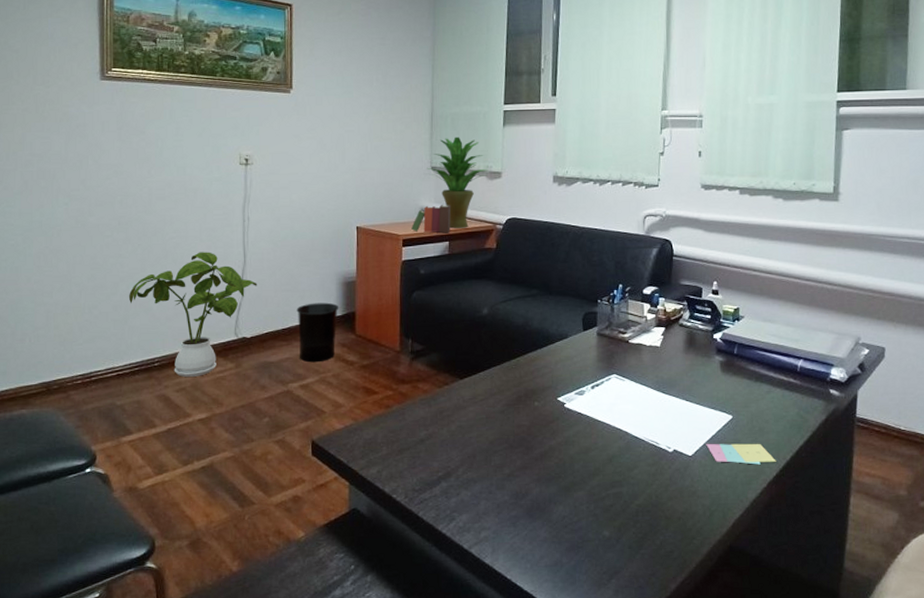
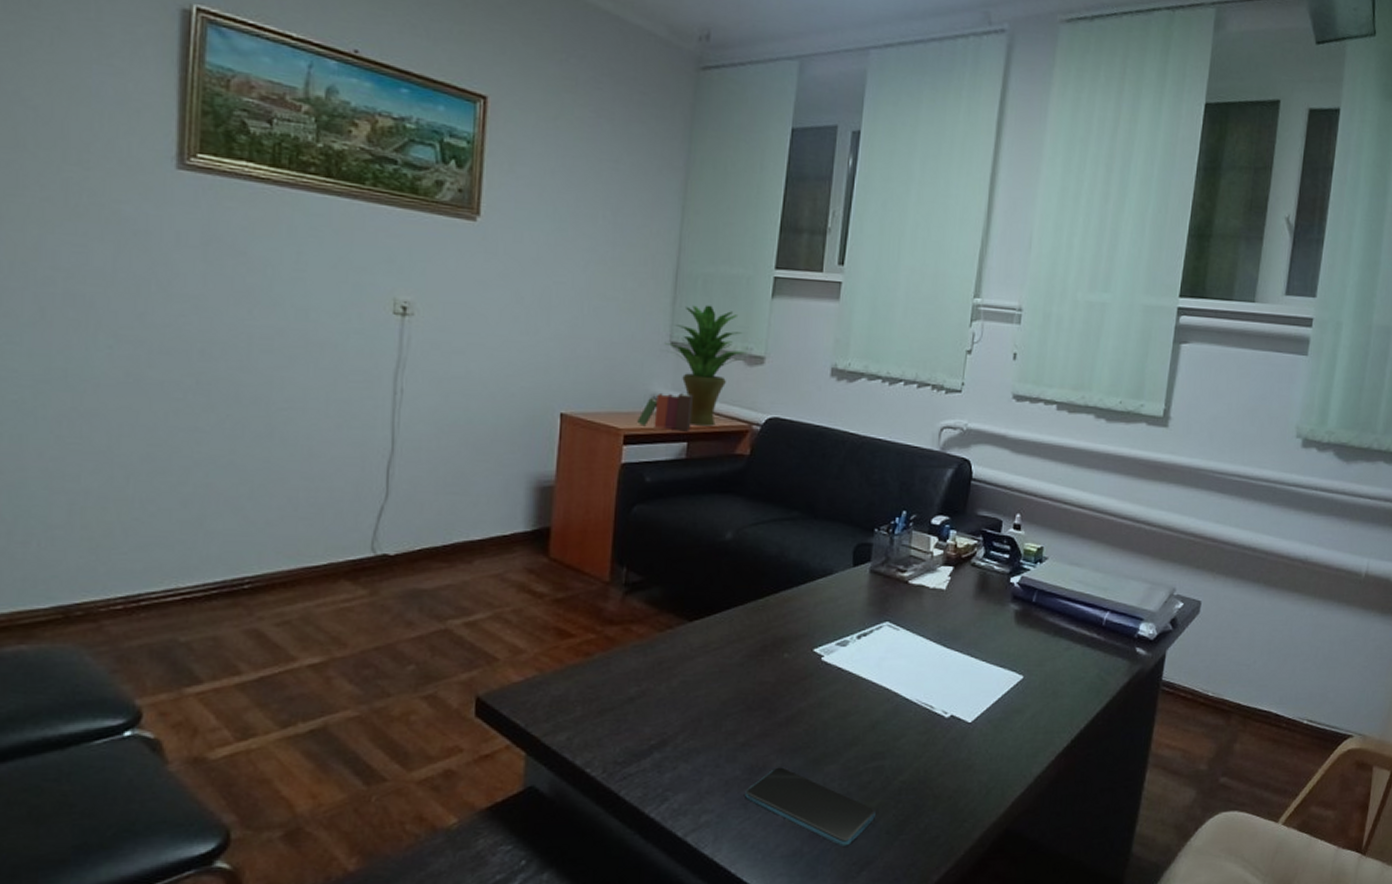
house plant: present [129,252,258,378] -> none [208,432,410,607]
waste bin: present [296,302,339,363] -> none [465,512,528,593]
smartphone: none [513,493,618,558] -> present [745,767,876,846]
sticky notes: present [706,443,776,465] -> none [989,708,1069,734]

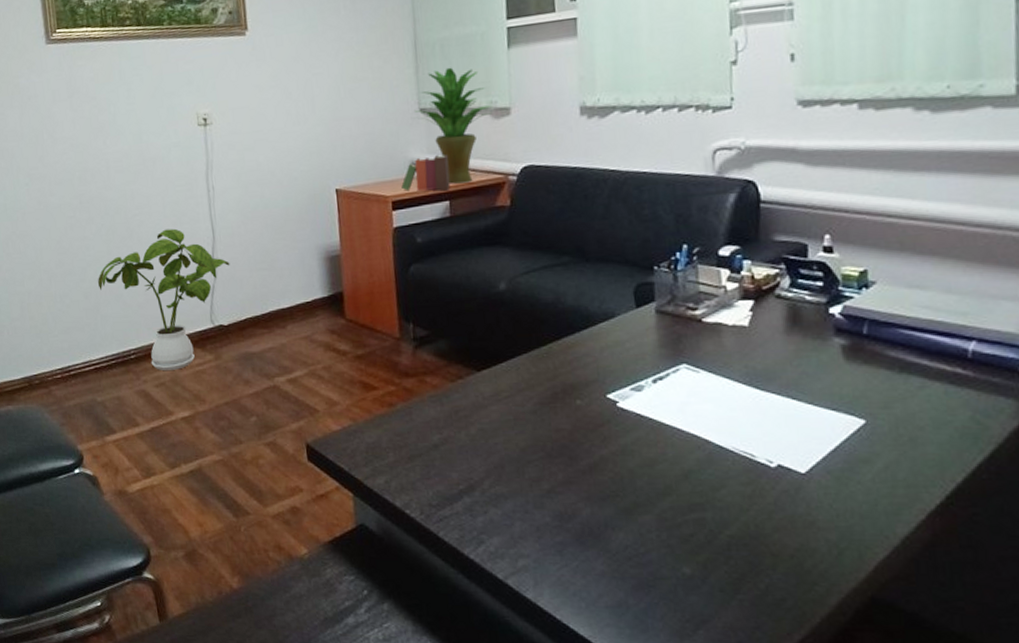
house plant: none [208,432,410,607] -> present [98,228,230,371]
smartphone: present [745,767,876,846] -> none [558,515,704,602]

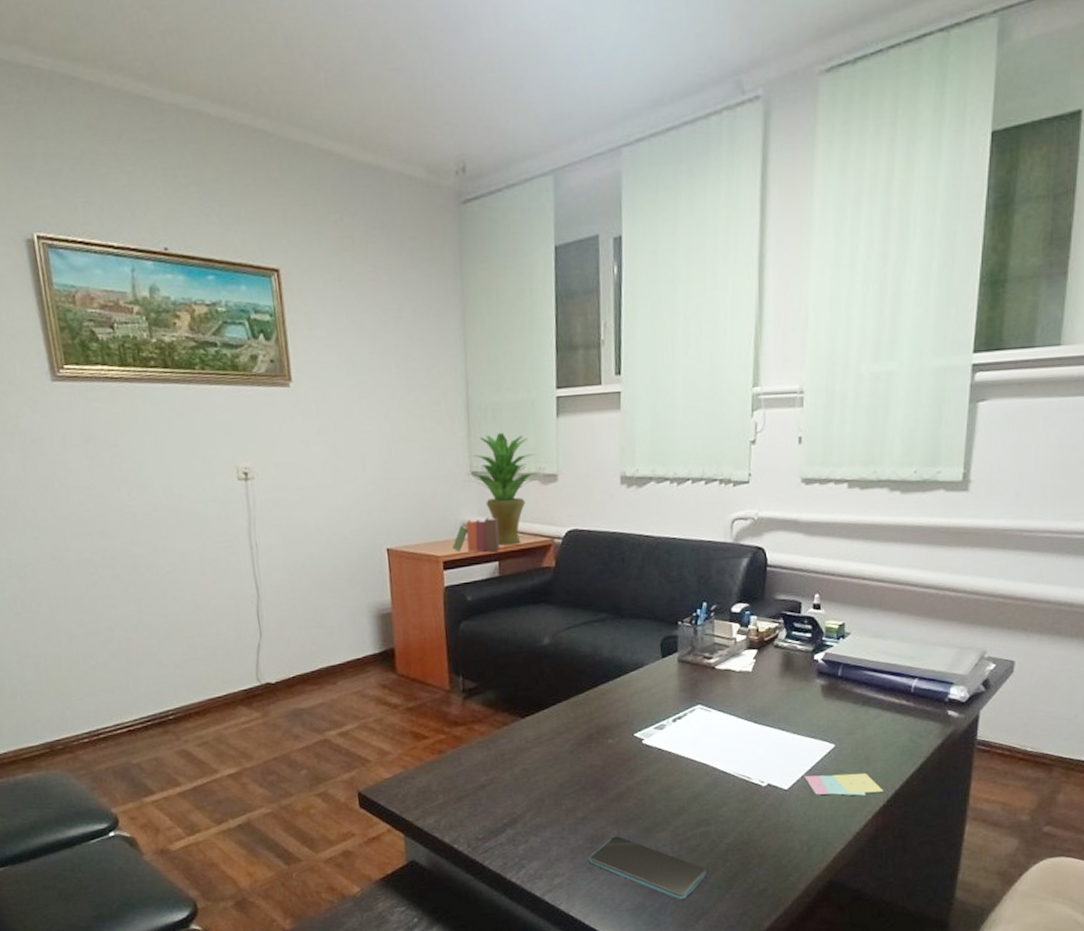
house plant: present [98,228,230,371] -> none [127,586,277,731]
smartphone: none [558,515,704,602] -> present [589,836,706,900]
sticky notes: none [826,457,940,488] -> present [804,772,884,796]

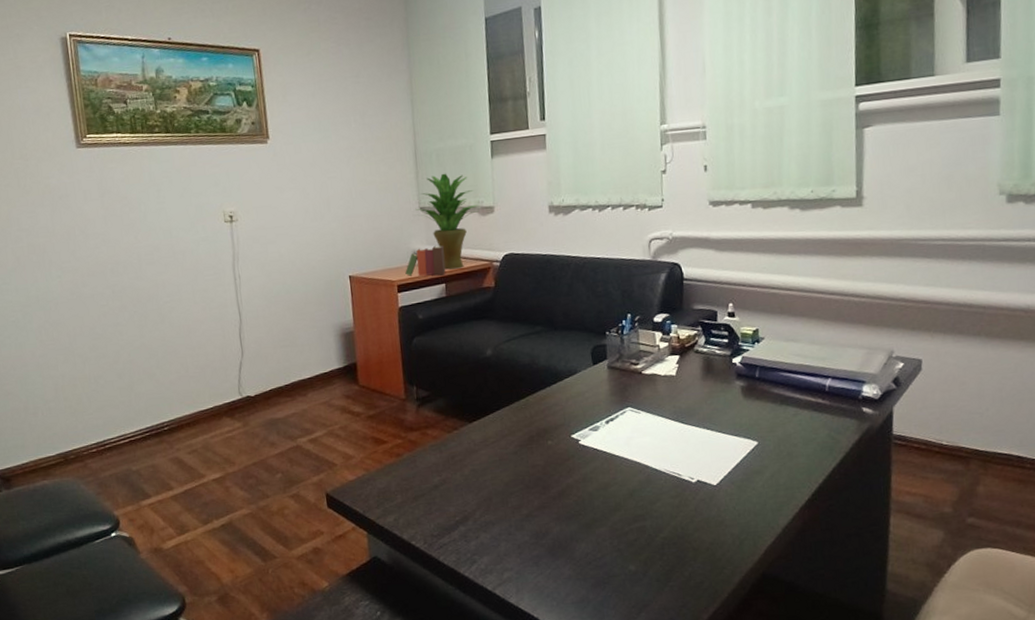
smartphone: present [589,836,706,900] -> none [535,531,645,593]
sticky notes: present [804,772,884,796] -> none [731,468,808,491]

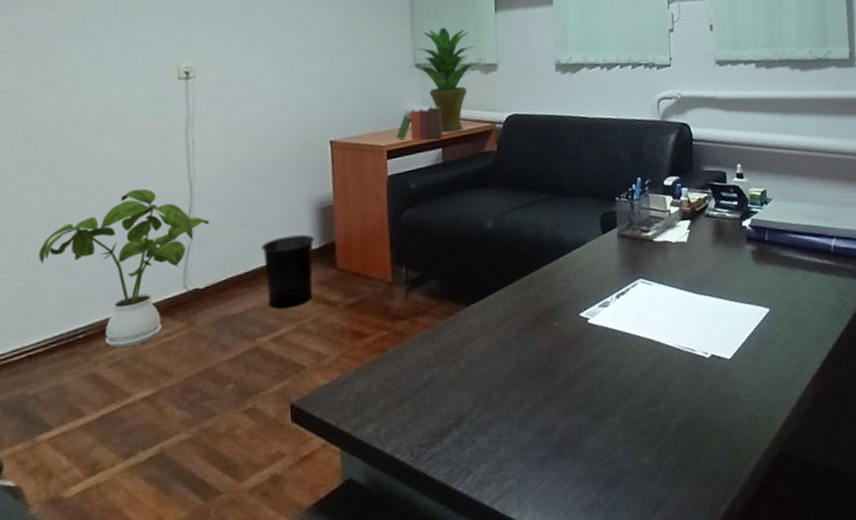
house plant: none [131,313,256,440] -> present [39,188,210,348]
waste bin: none [297,355,340,417] -> present [261,234,315,309]

